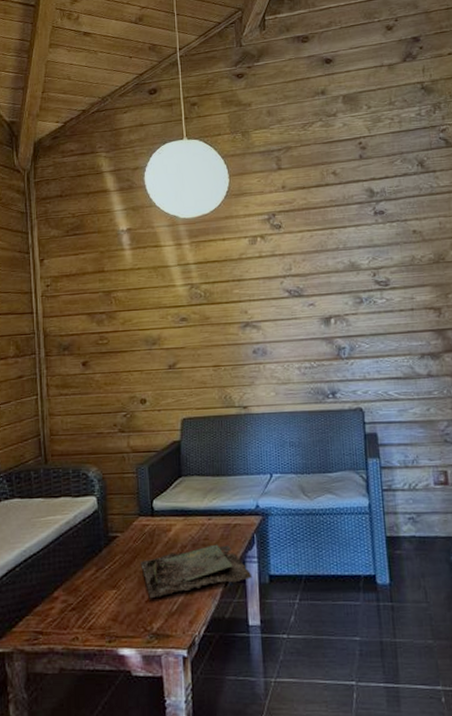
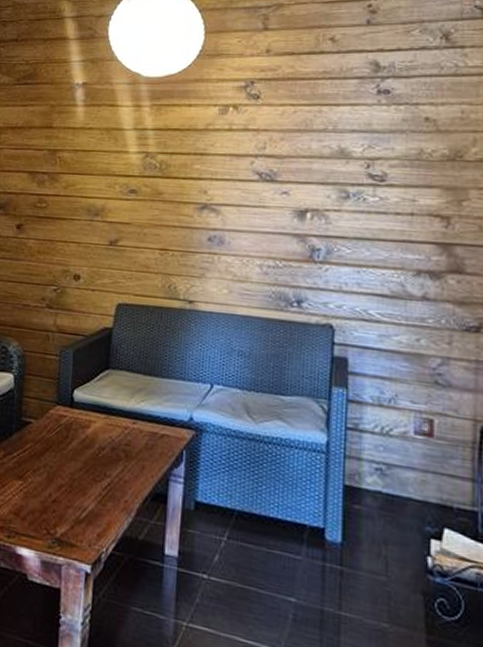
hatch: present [141,544,253,599] -> none [52,452,176,502]

